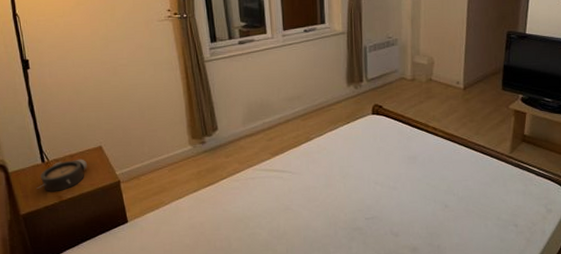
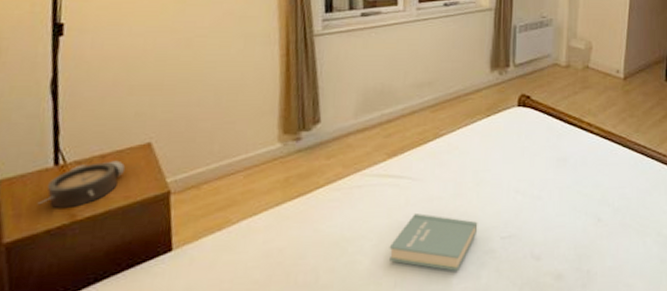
book: none [280,199,347,242] -> present [389,213,478,271]

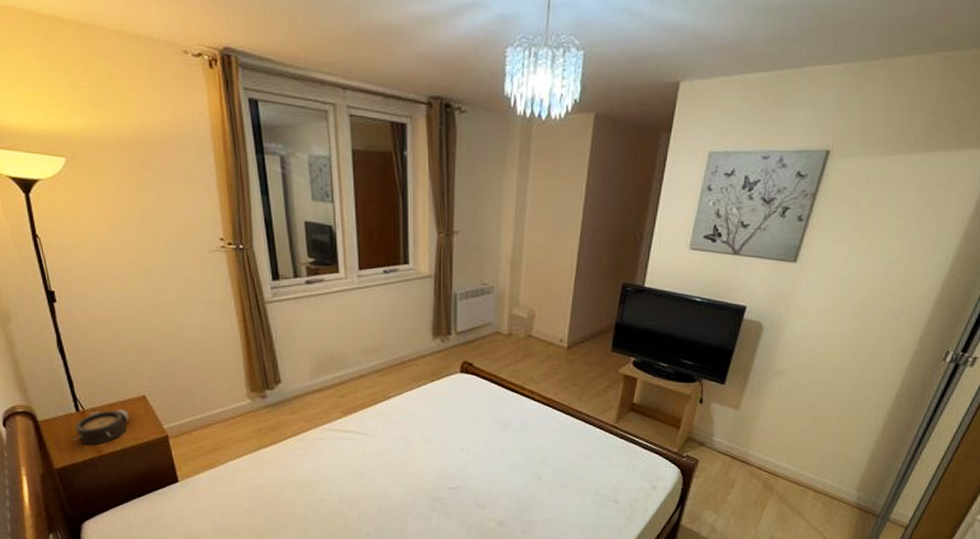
book: present [389,213,478,271] -> none [351,464,427,512]

